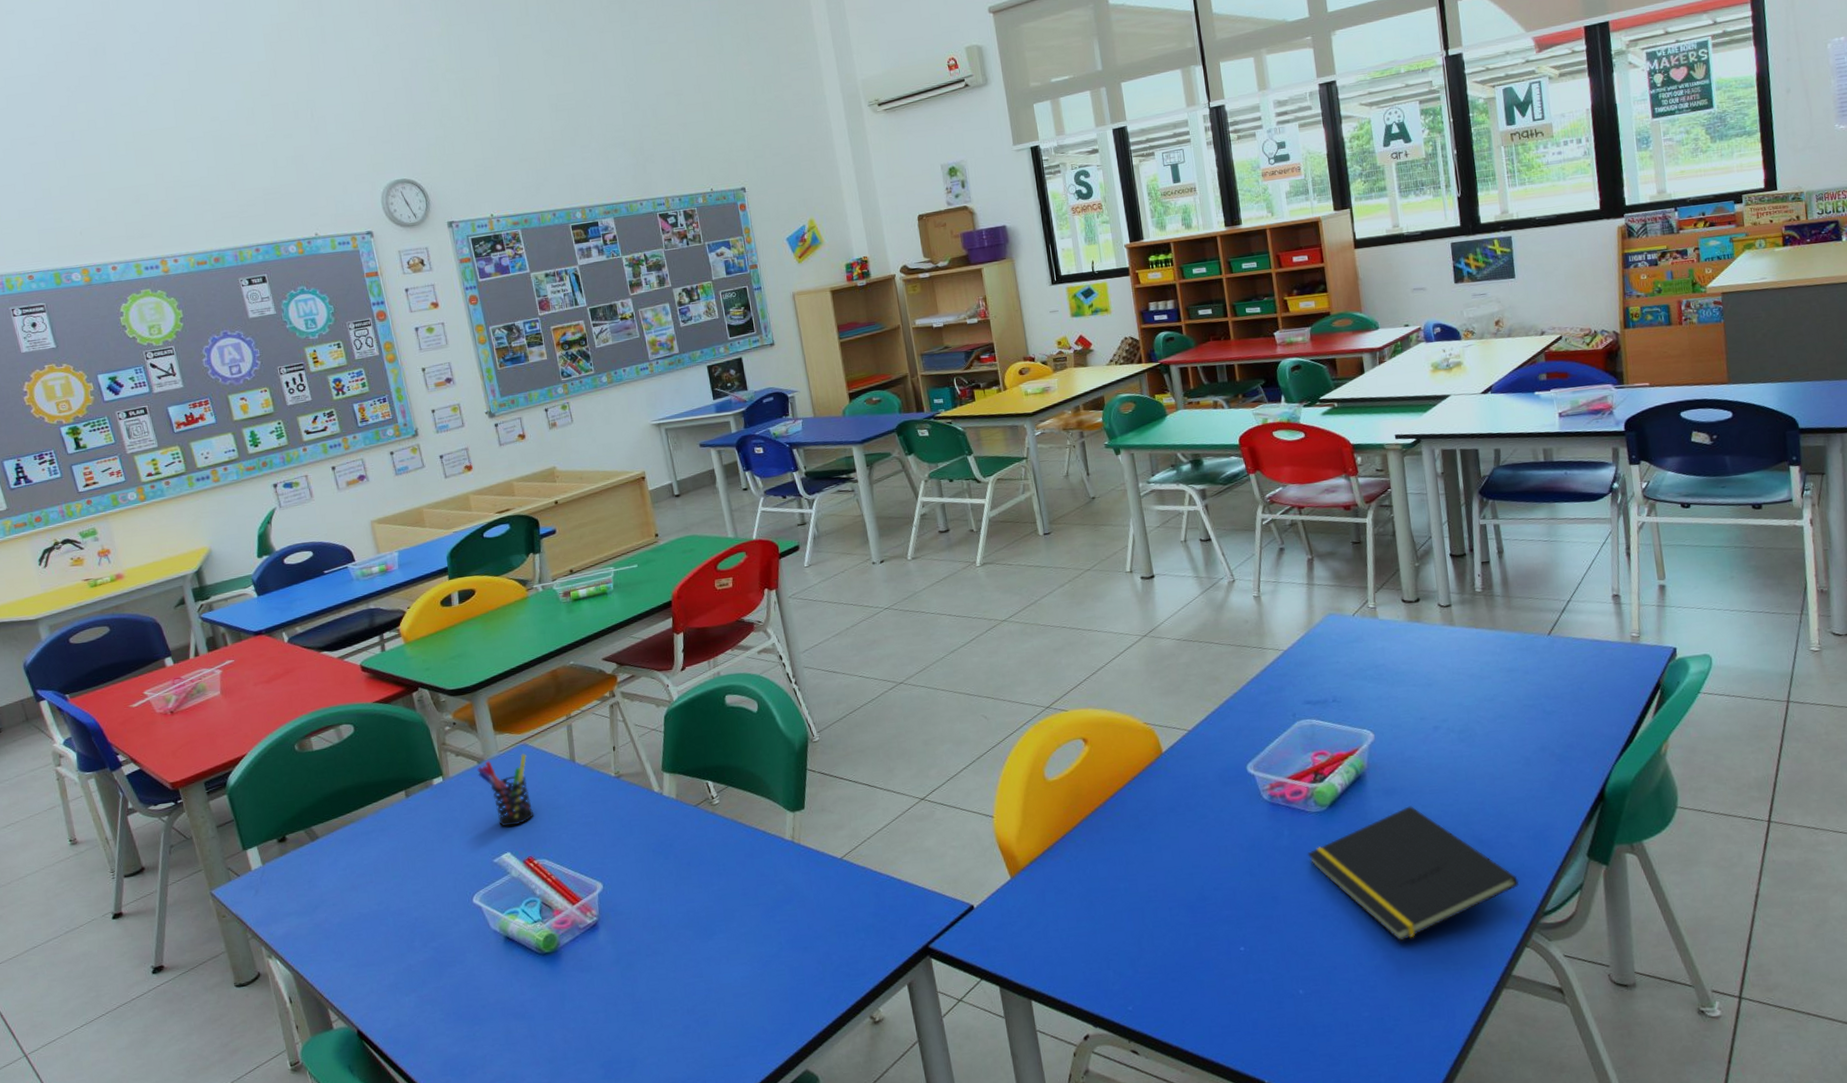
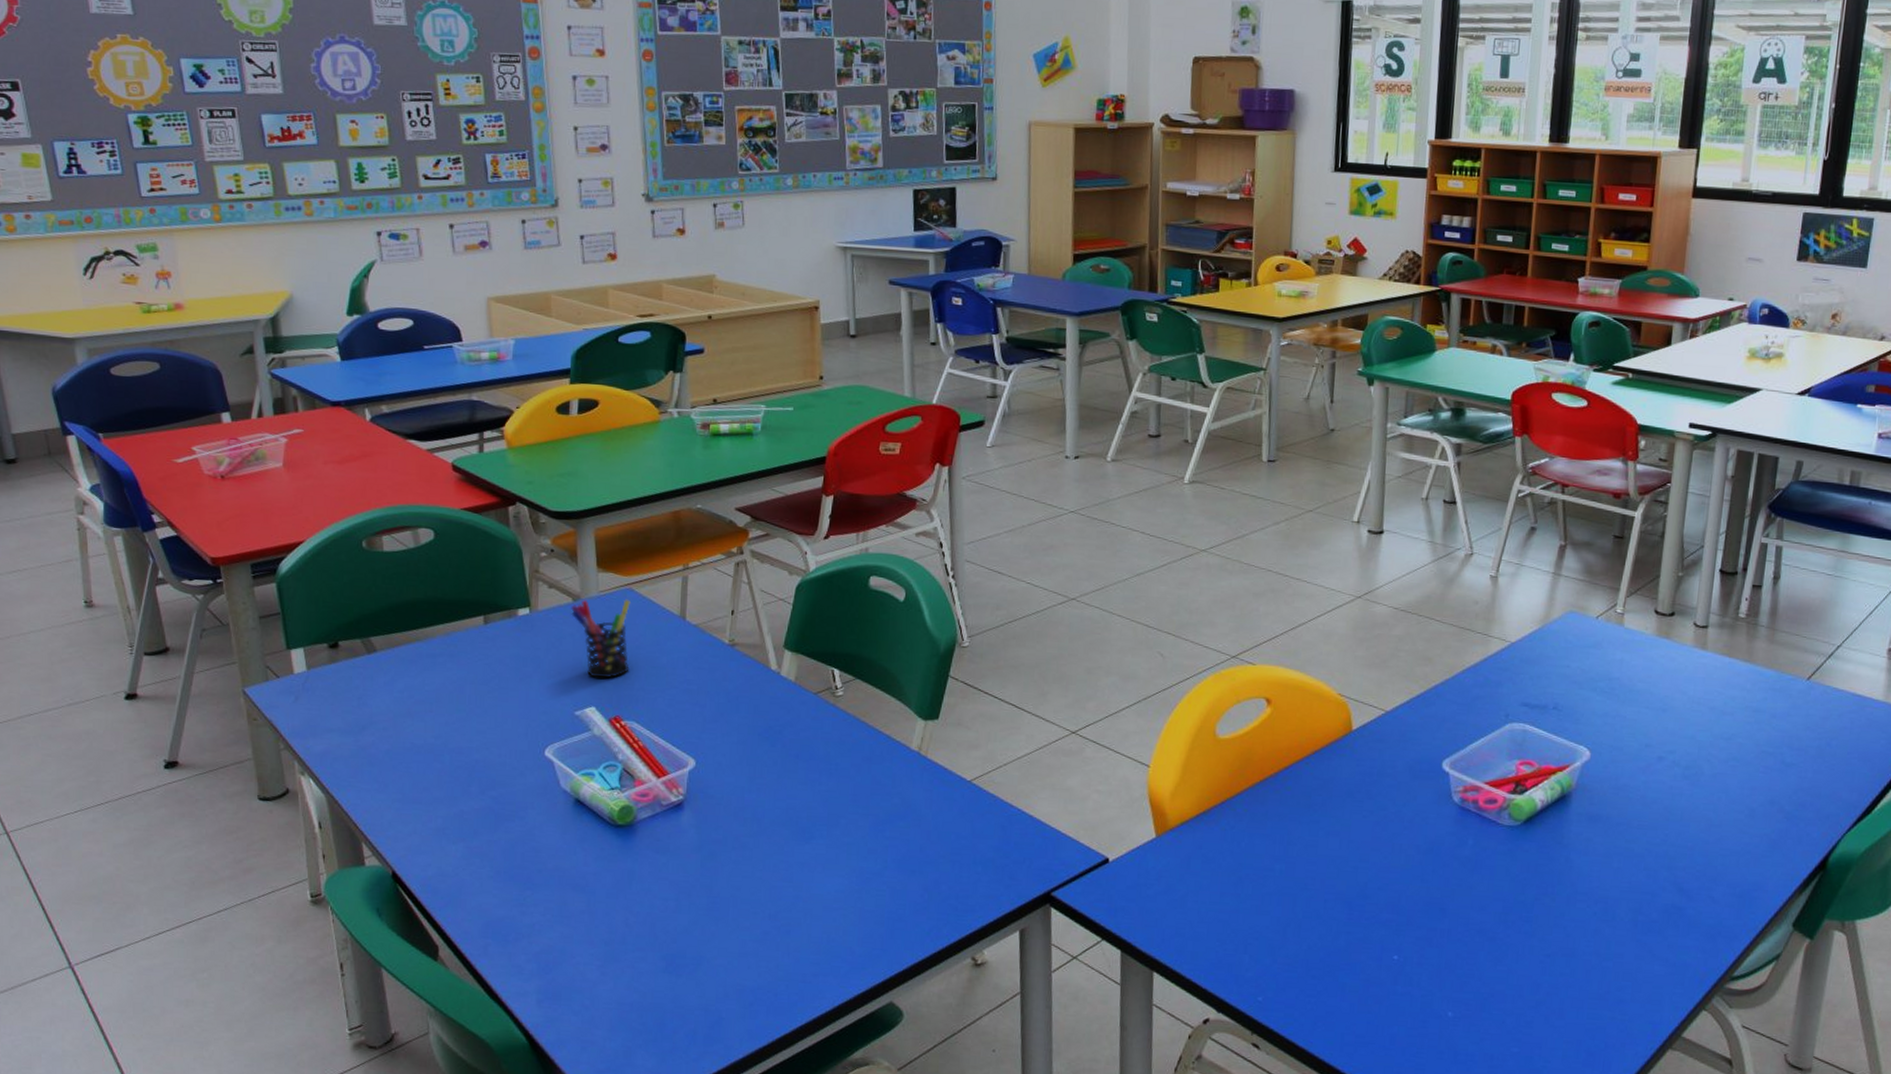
notepad: present [1307,806,1519,942] -> none [1488,837,1713,981]

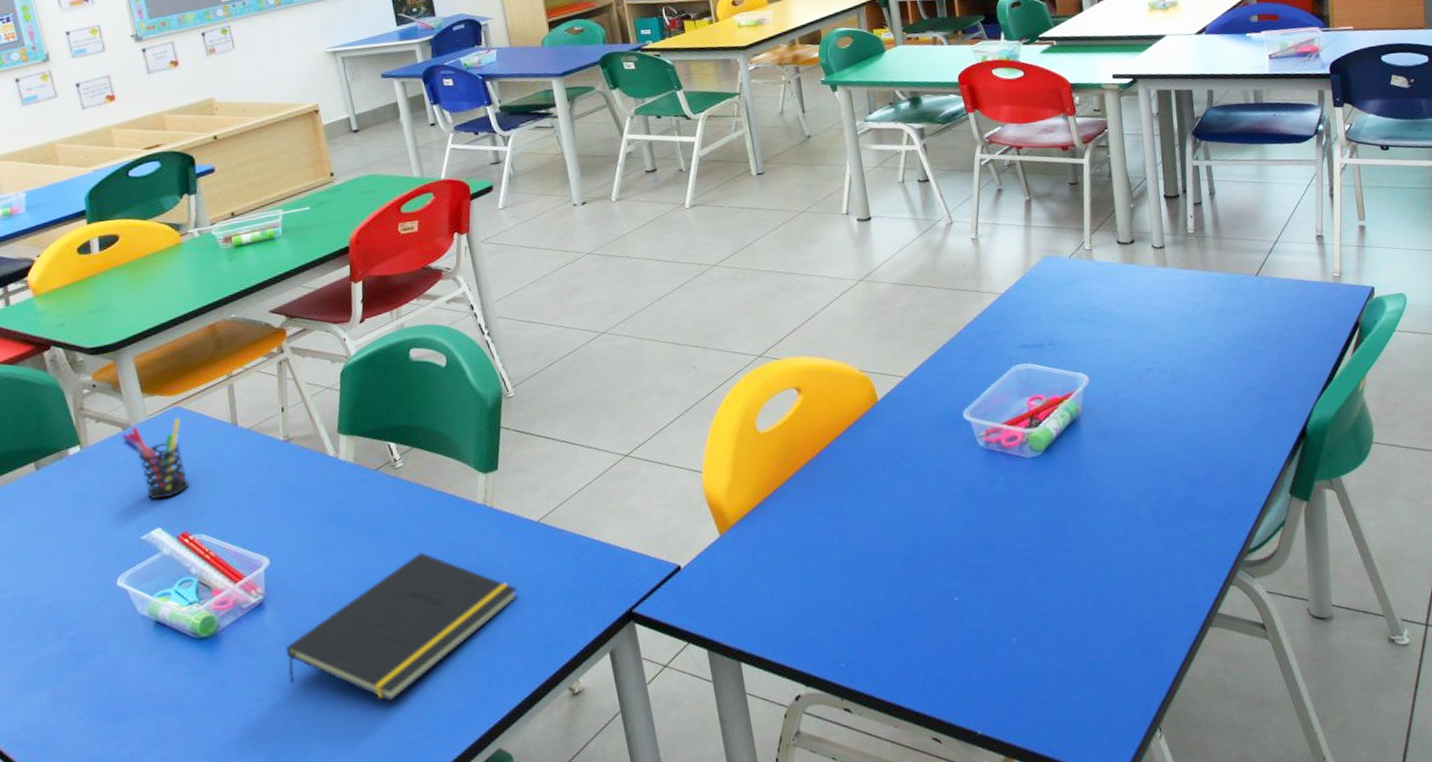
notepad: none [695,787,937,930] -> present [285,552,518,701]

